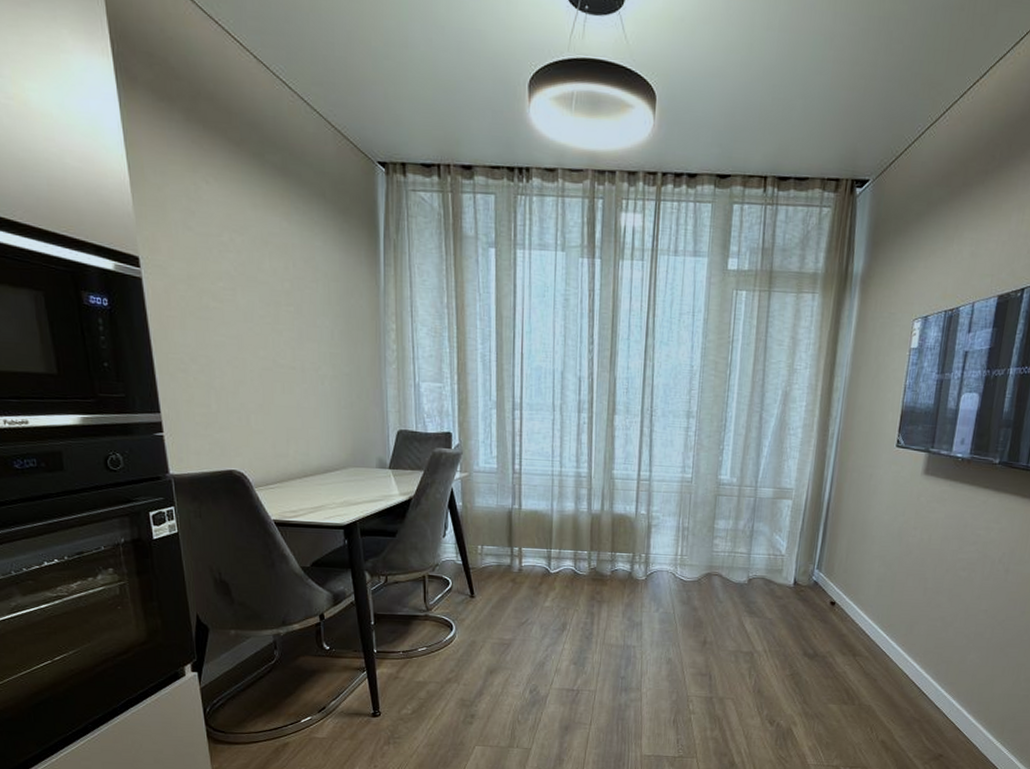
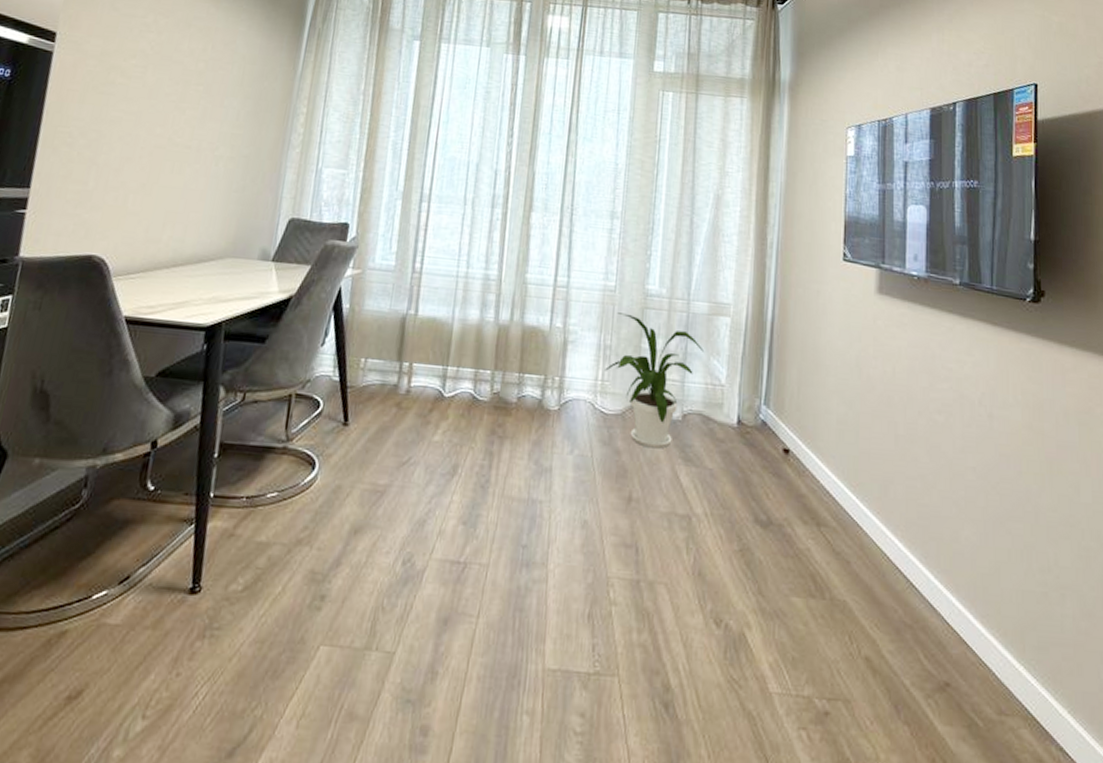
house plant: none [683,500,769,605] -> present [605,312,705,449]

